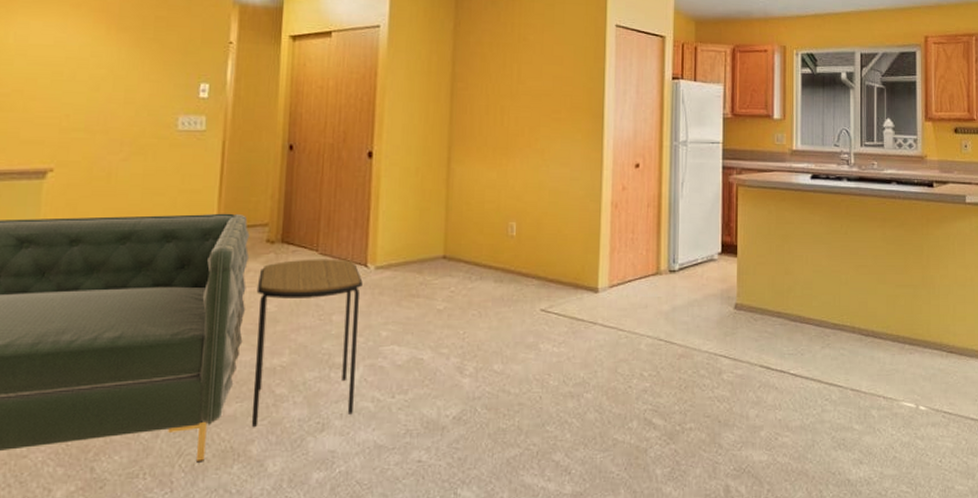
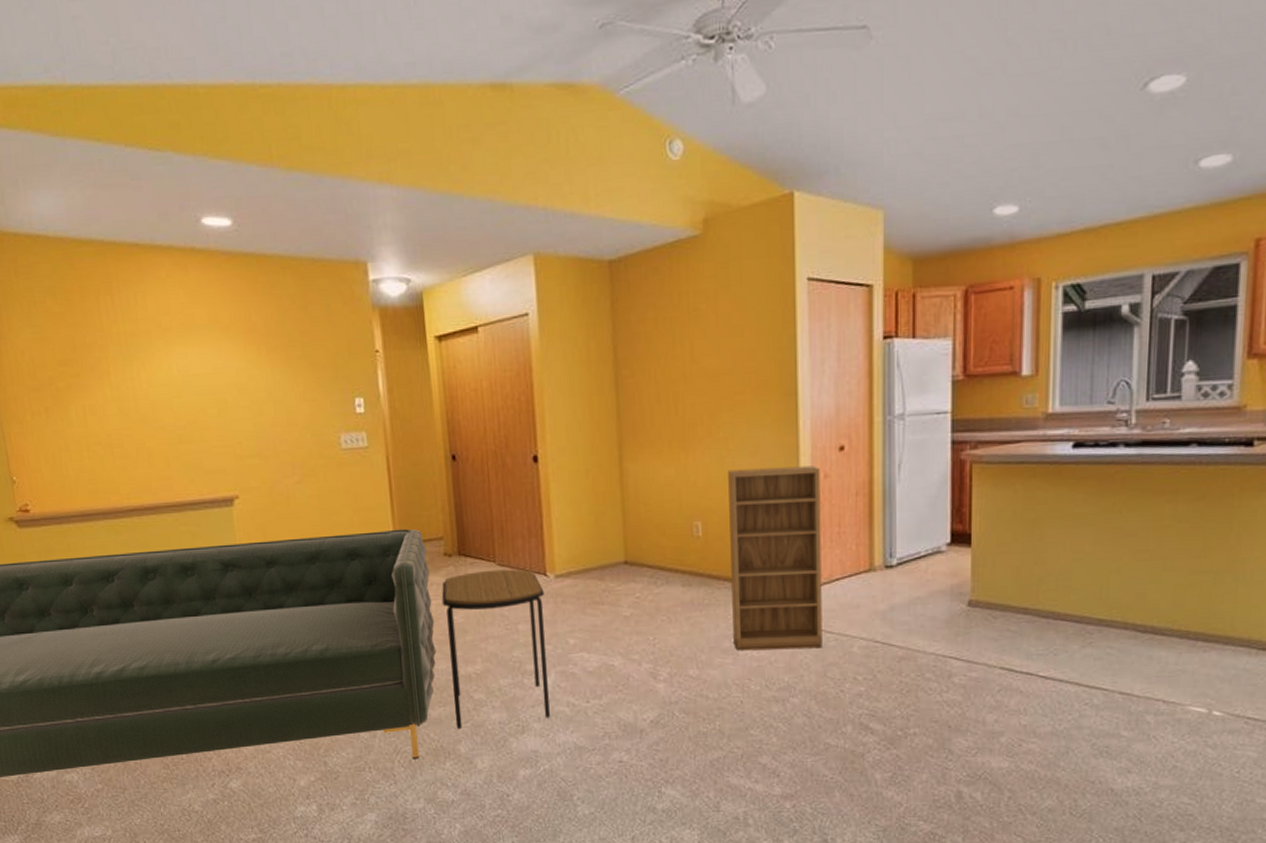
bookshelf: none [537,177,619,347] -> present [728,465,822,651]

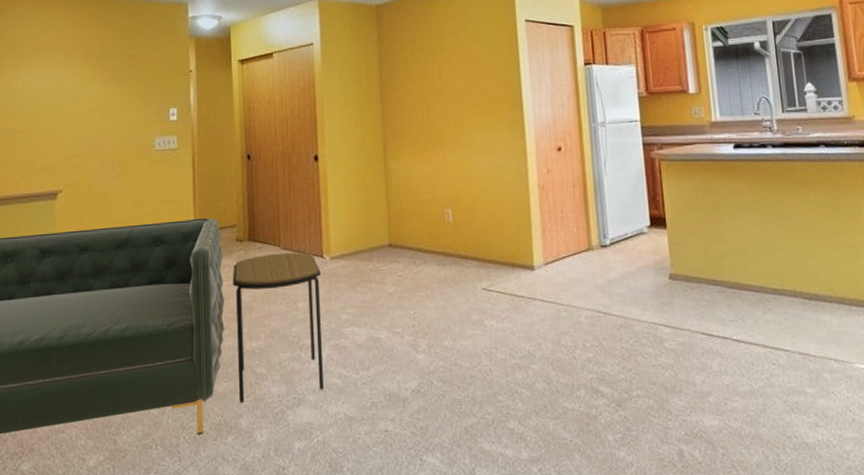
bookshelf: present [728,465,822,651] -> none [471,163,555,323]

